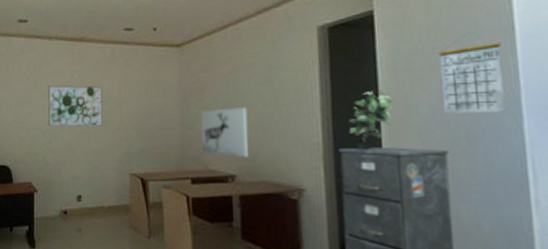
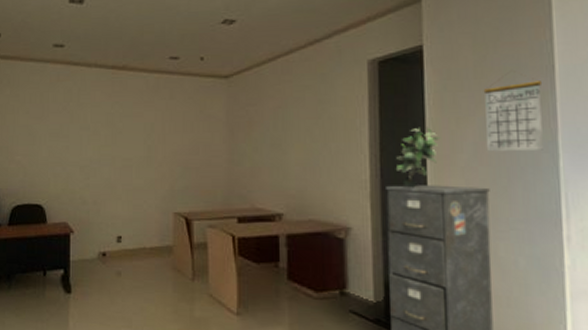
wall art: present [48,85,104,127] -> none [86,117,146,163]
wall art: present [201,107,249,157] -> none [249,143,297,195]

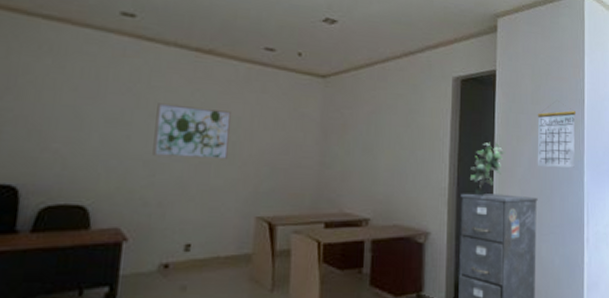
wall art: none [86,117,146,163] -> present [152,103,232,160]

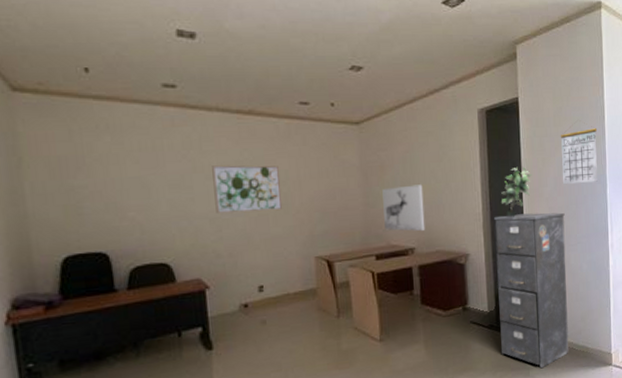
wall art: none [339,148,386,200] -> present [382,184,425,231]

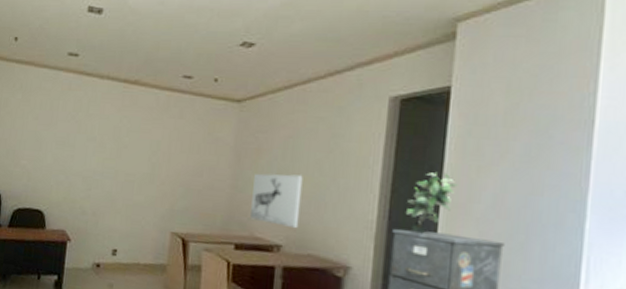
wall art: present [212,165,283,213] -> none [89,128,153,179]
calendar: present [560,126,598,185] -> none [506,132,579,209]

